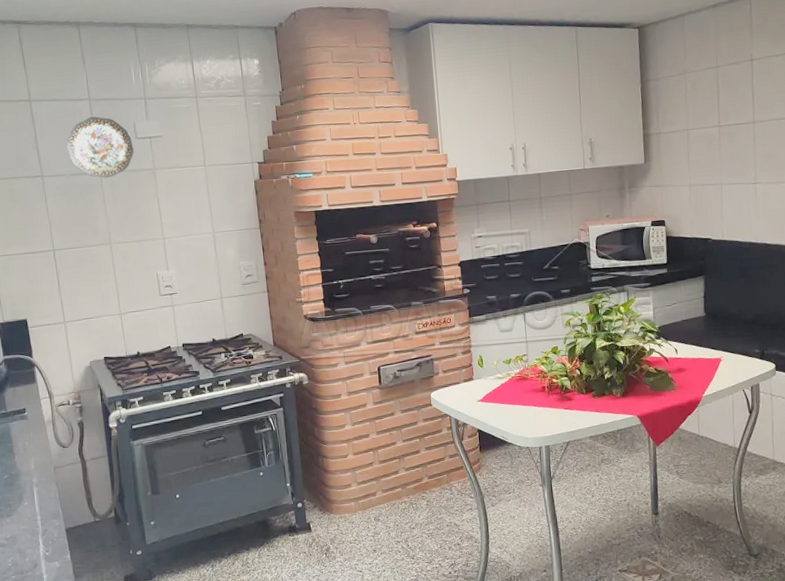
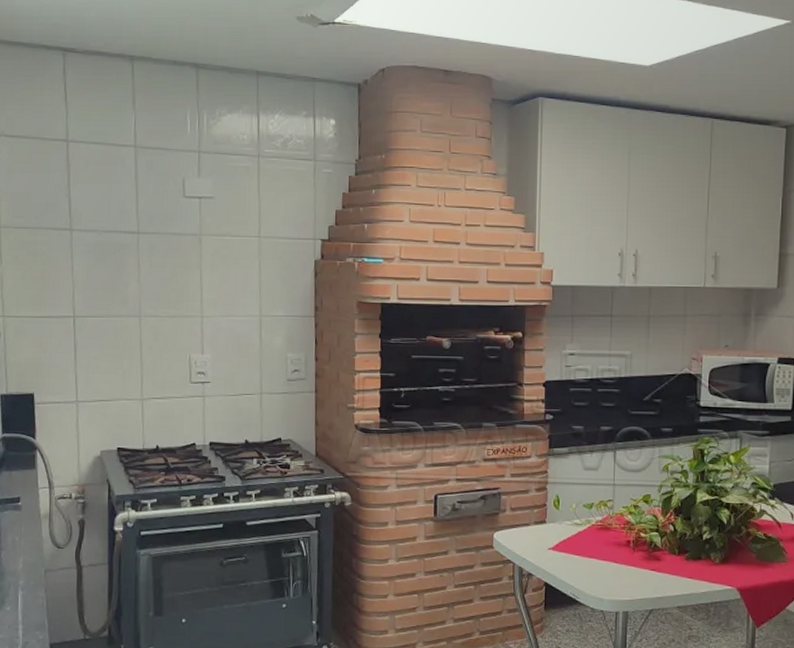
decorative plate: present [66,116,135,178] -> none [103,166,180,239]

